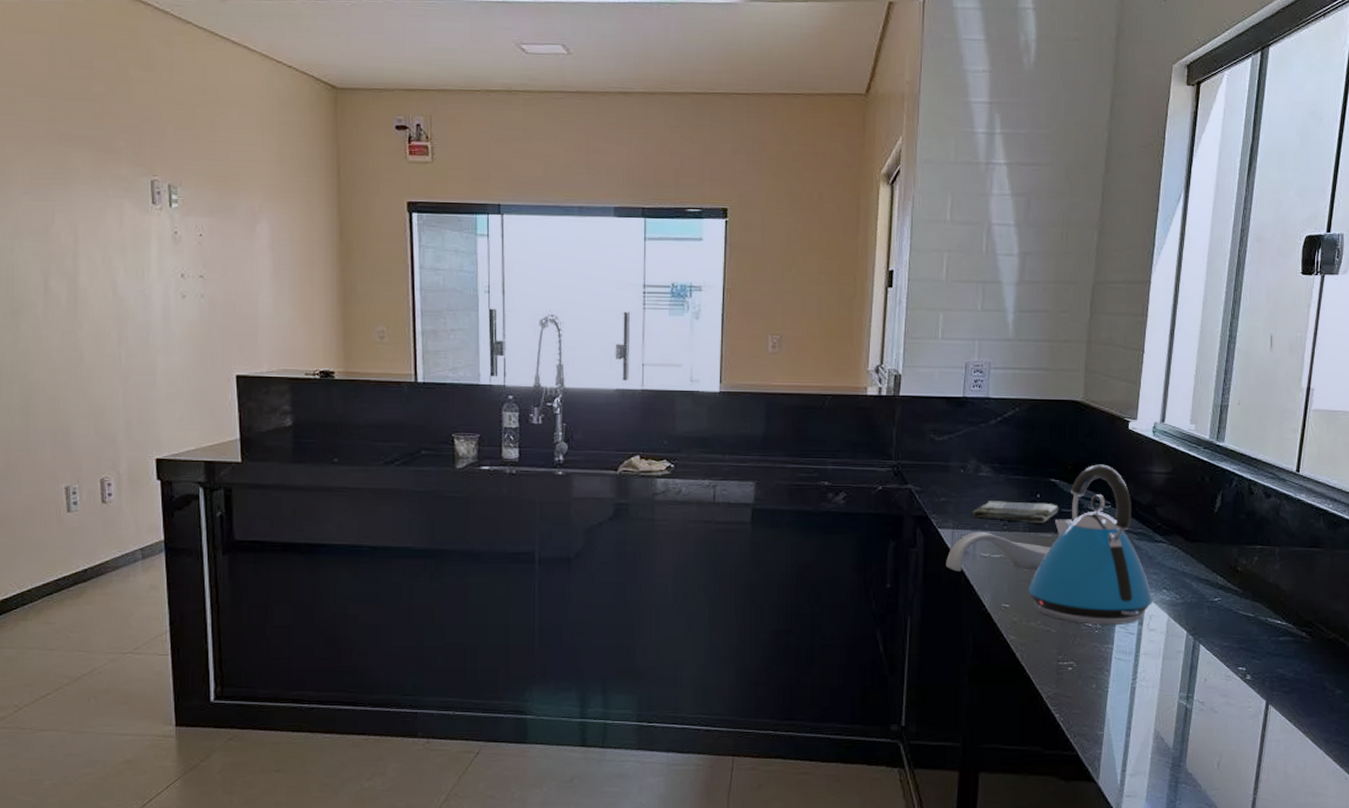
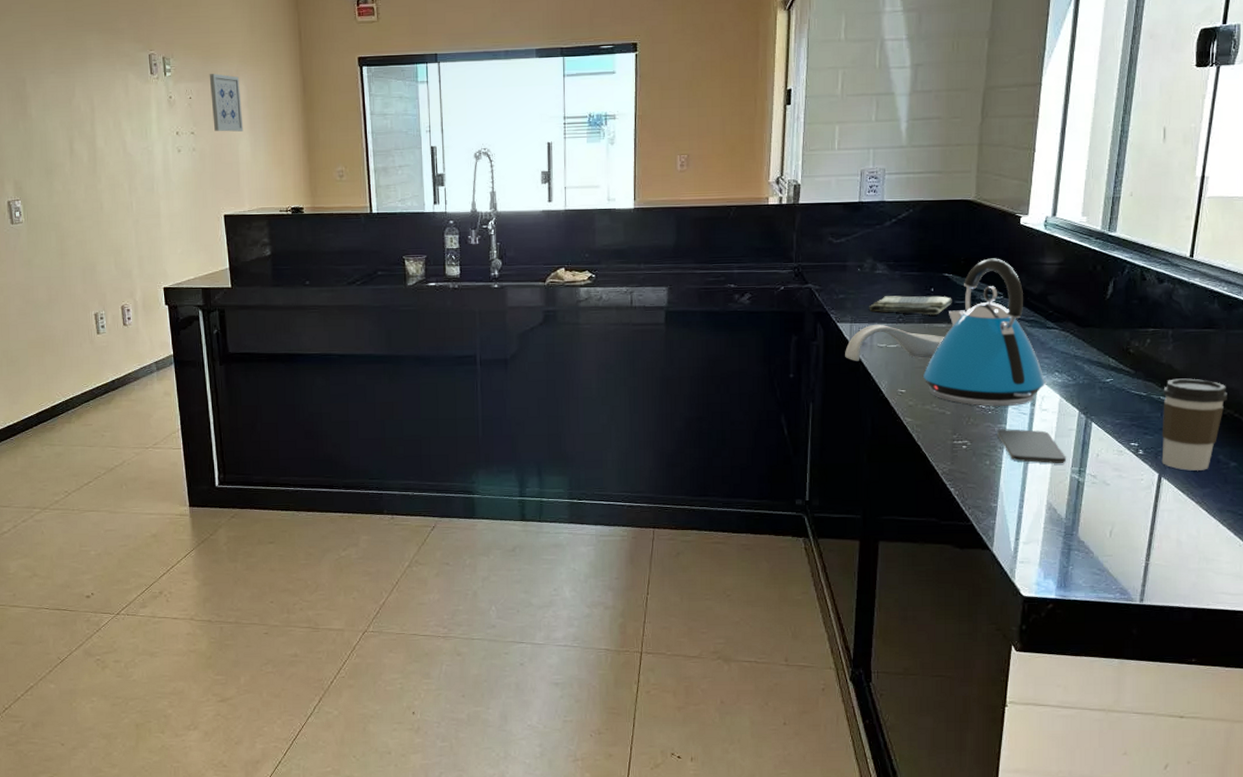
wall art: none [225,209,265,278] -> present [209,74,244,132]
smartphone: none [1104,650,1175,689] -> present [997,429,1067,464]
coffee cup: none [1269,599,1333,698] -> present [1161,378,1227,471]

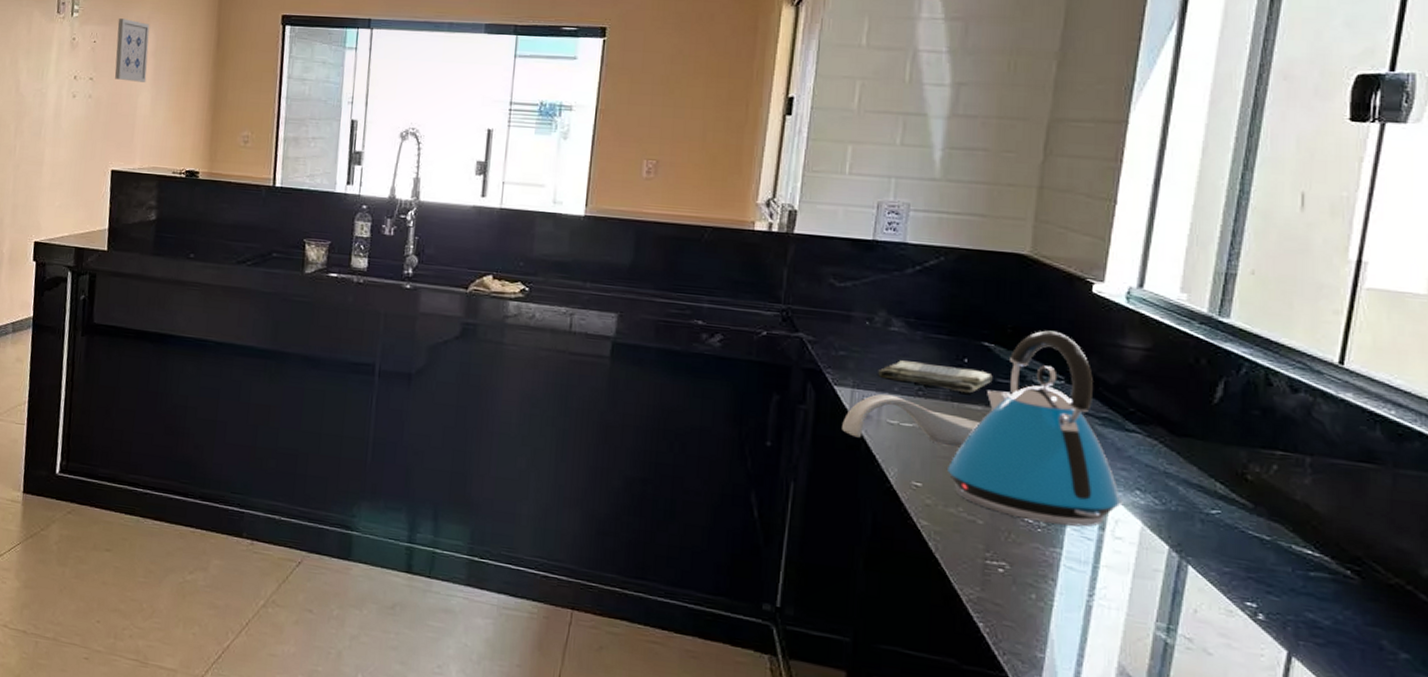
smartphone: present [997,429,1067,464] -> none [1049,554,1149,615]
coffee cup: present [1161,378,1227,471] -> none [1292,523,1395,658]

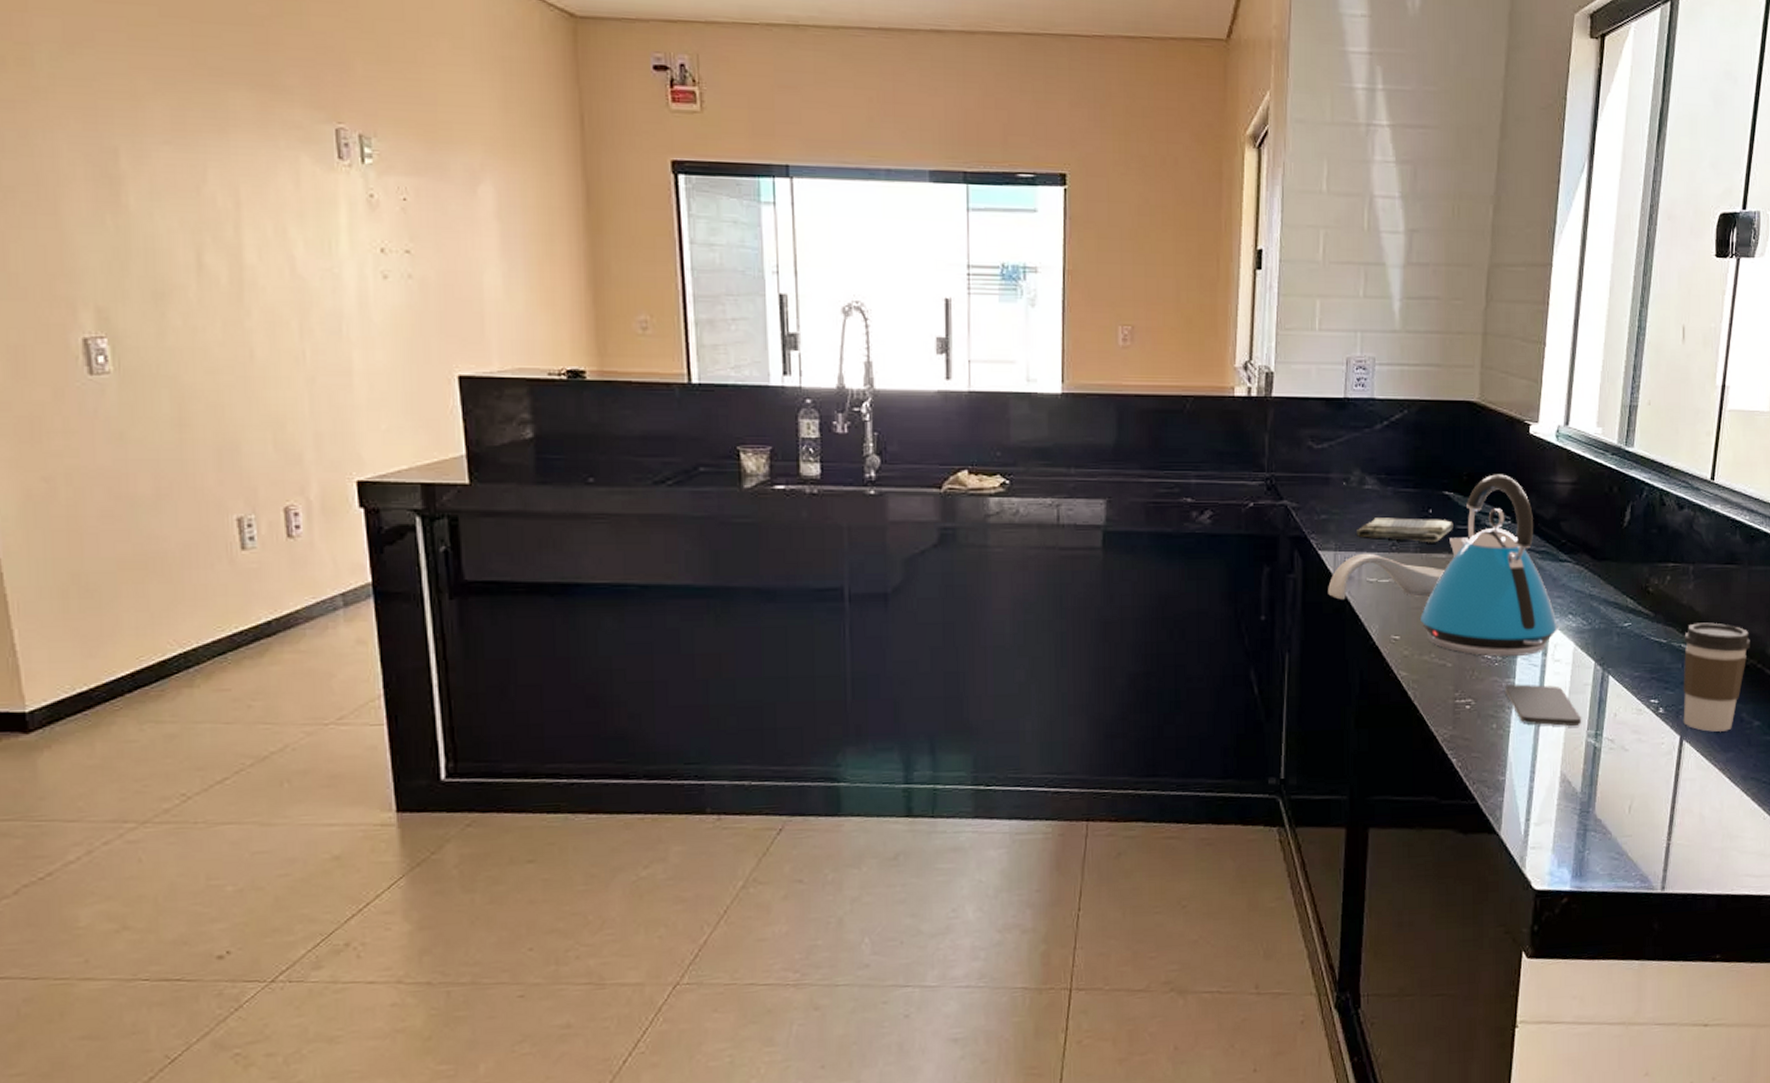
wall art: present [114,18,150,82] -> none [436,166,491,254]
smartphone: none [1049,554,1149,615] -> present [1505,684,1582,727]
coffee cup: none [1292,523,1395,658] -> present [1683,622,1750,732]

